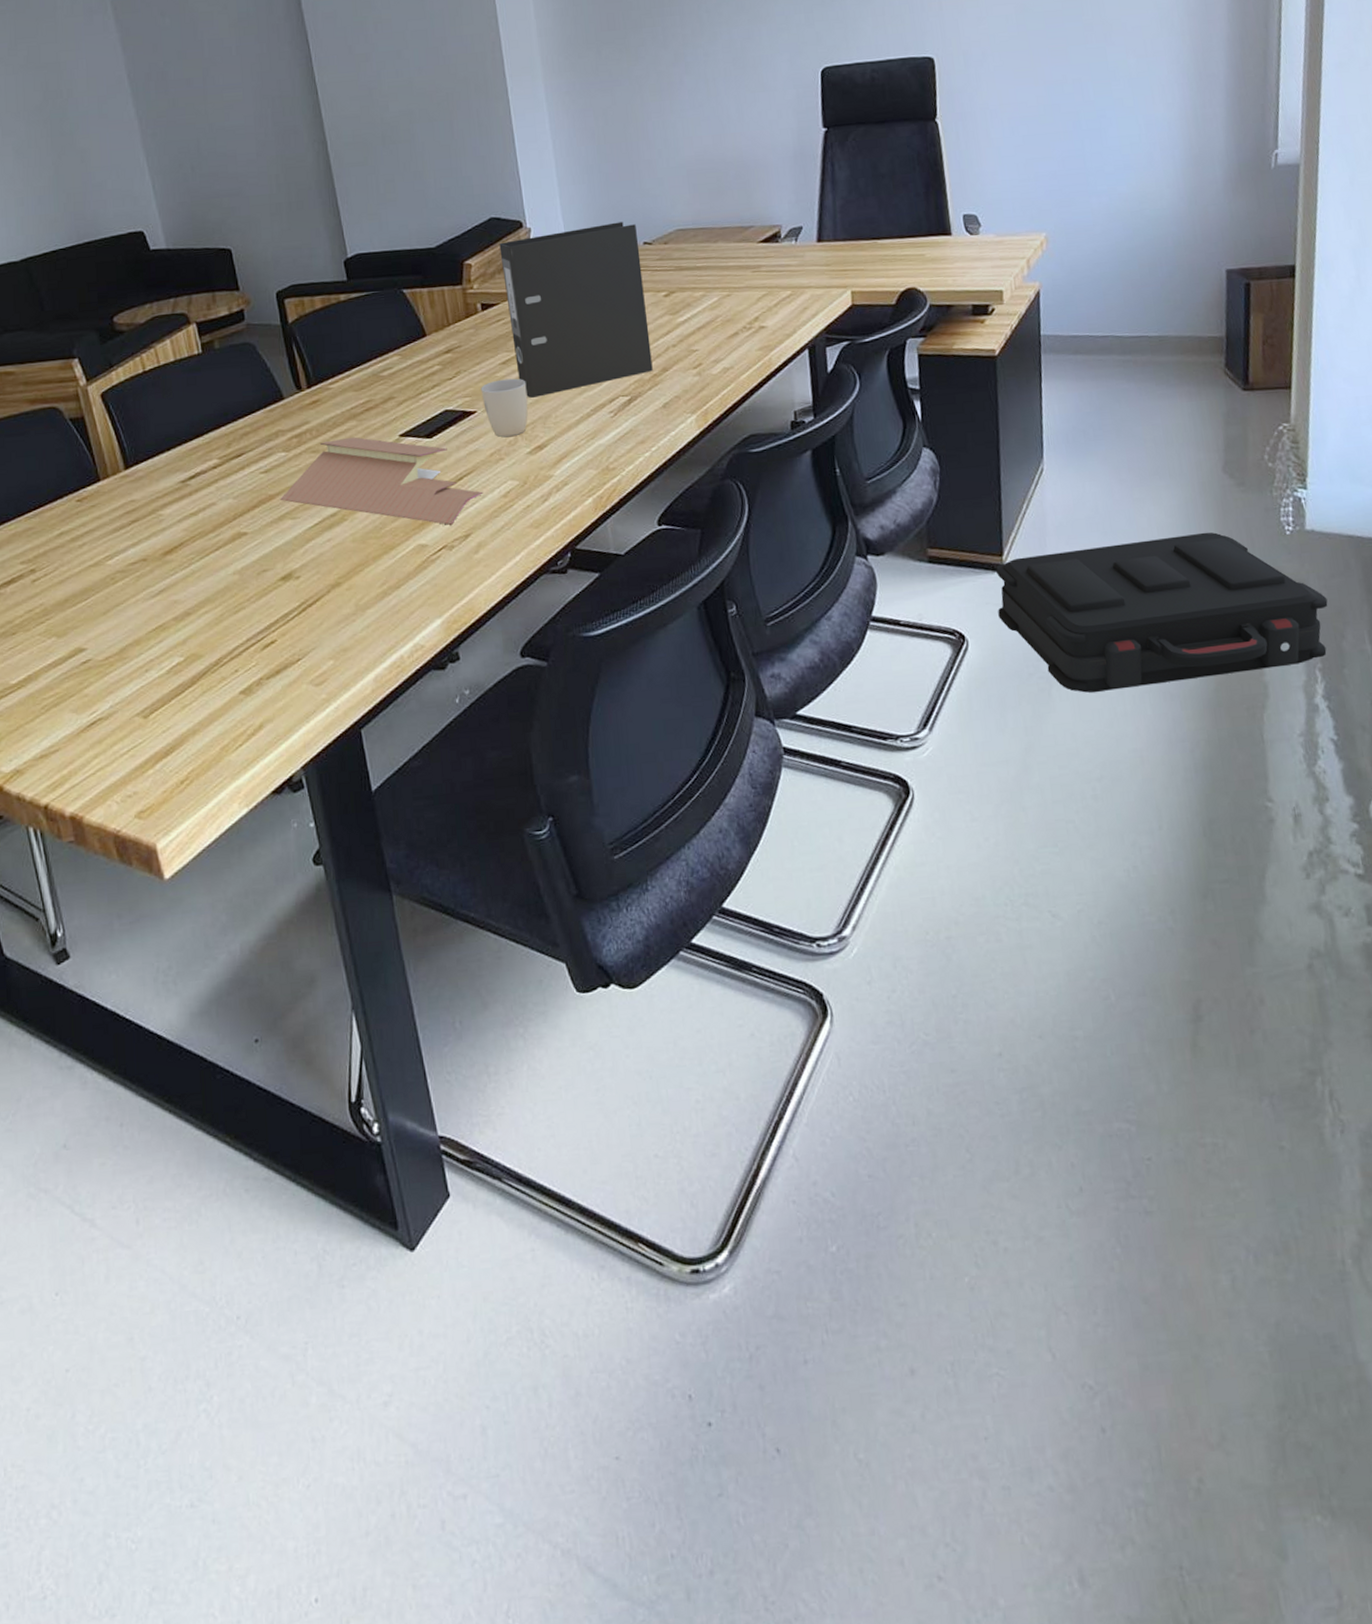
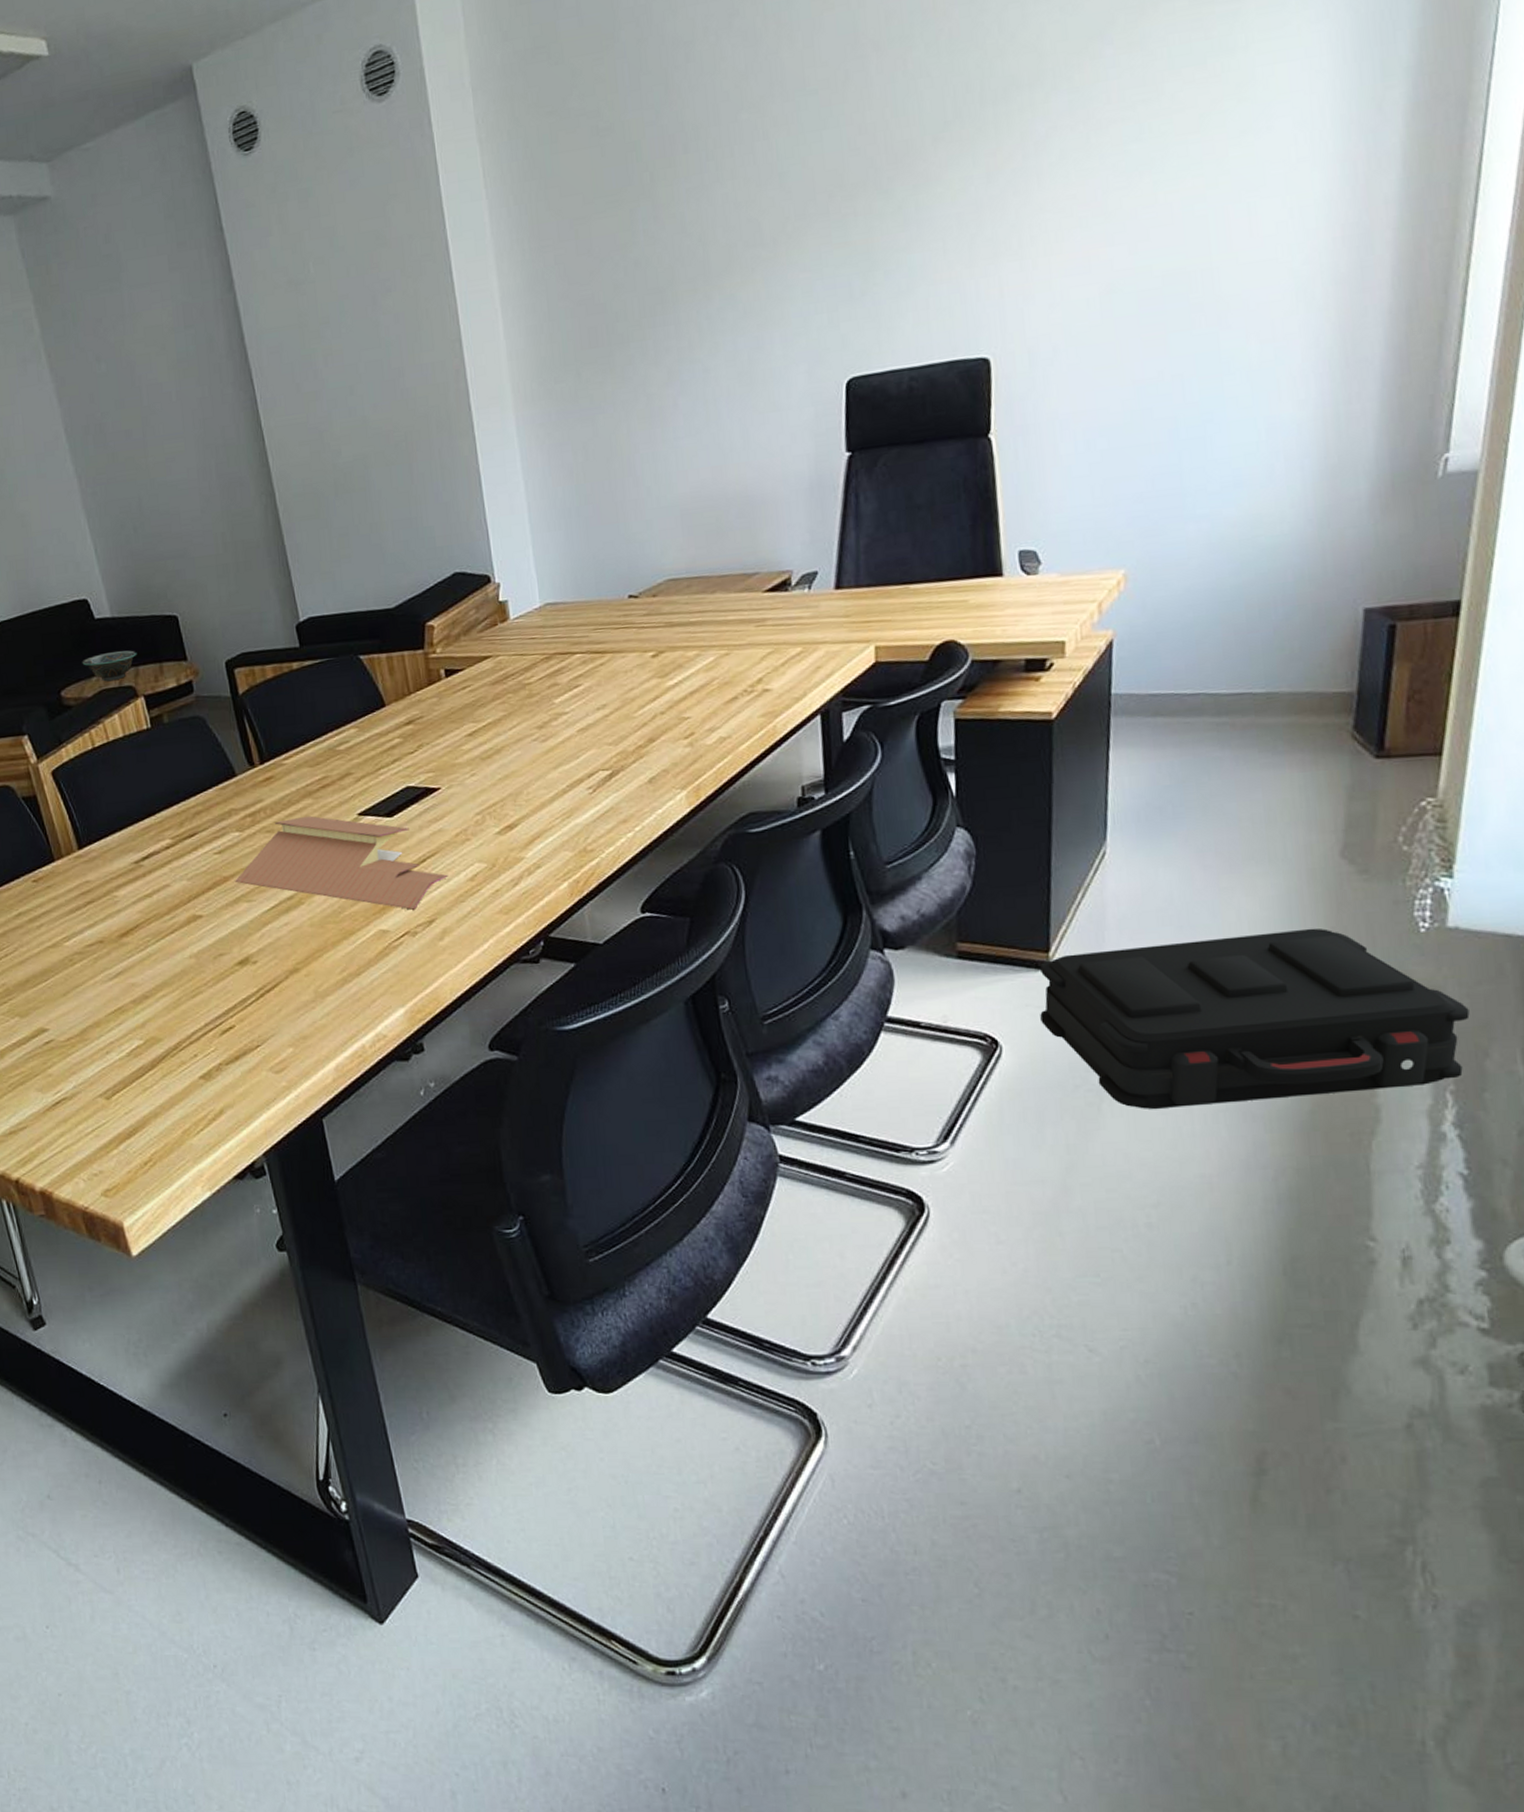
decorative bowl: none [135,280,191,309] -> present [82,650,137,682]
cup: present [481,378,529,438] -> none [445,751,497,816]
binder: present [499,222,653,398] -> none [464,572,638,773]

